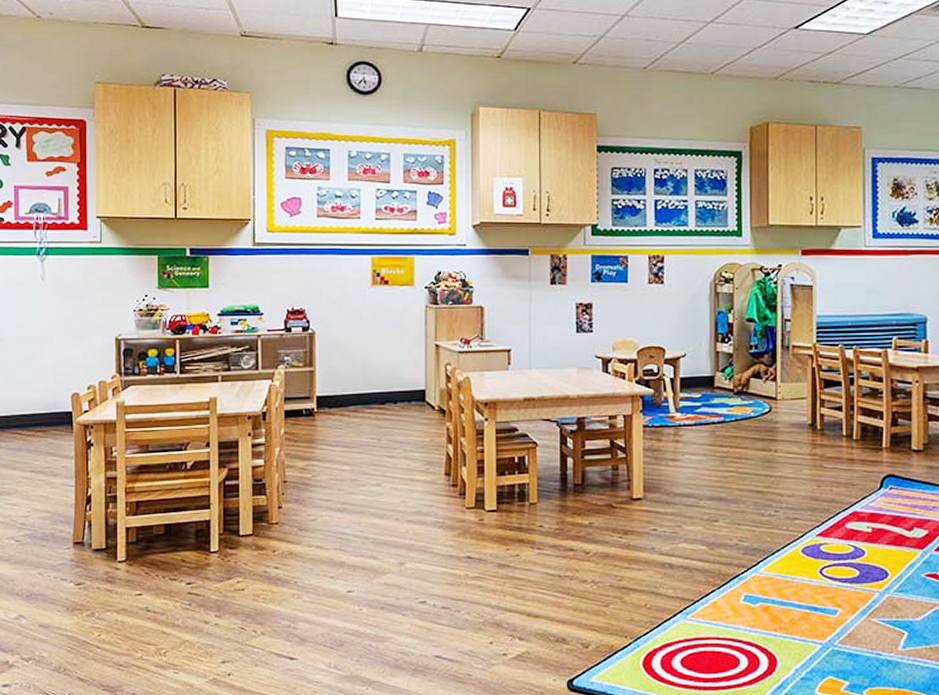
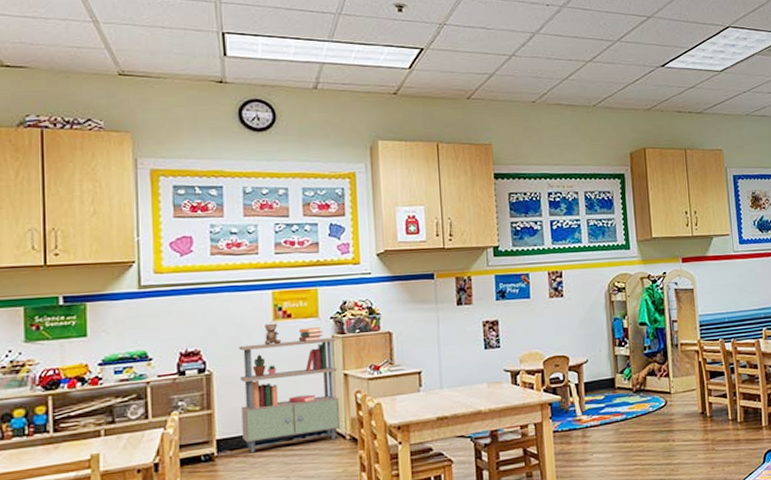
shelving unit: none [339,288,430,413] -> present [239,323,341,453]

